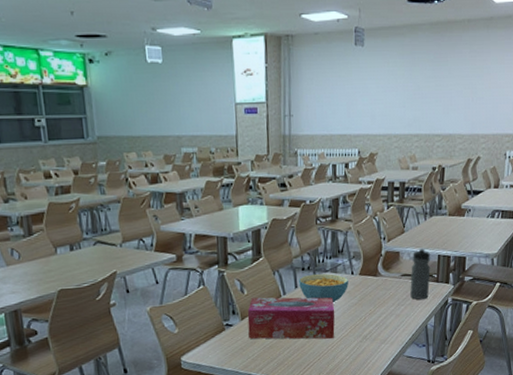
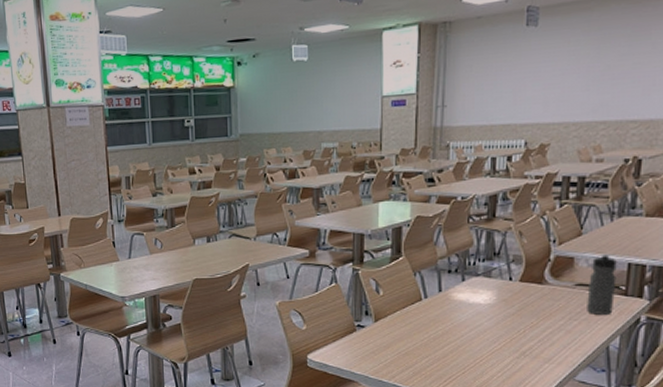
tissue box: present [247,297,335,339] -> none [382,299,486,352]
cereal bowl: present [298,273,349,303] -> none [442,277,506,312]

